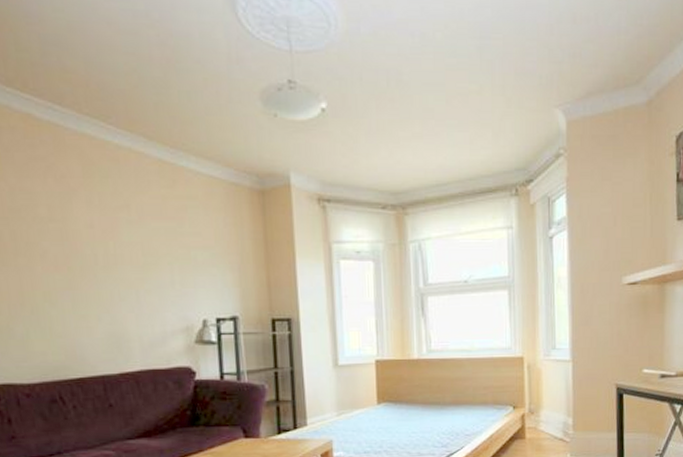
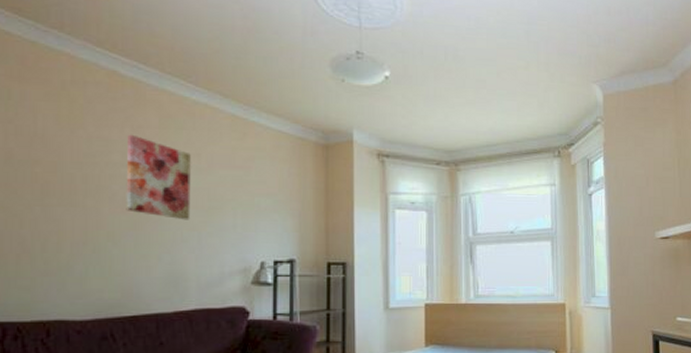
wall art: none [51,185,126,278] -> present [126,134,191,220]

